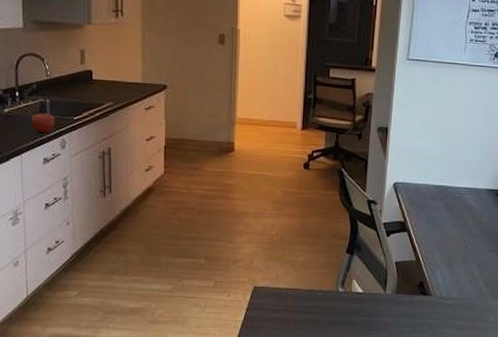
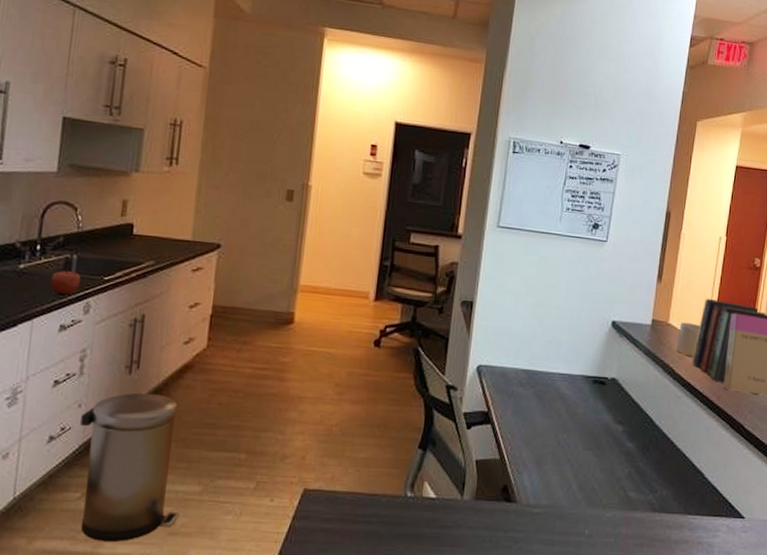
pedal bin: none [70,212,157,328] -> present [80,392,180,542]

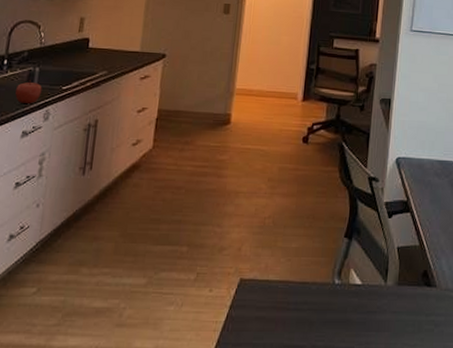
pedal bin: present [80,392,180,542] -> none [35,192,126,334]

